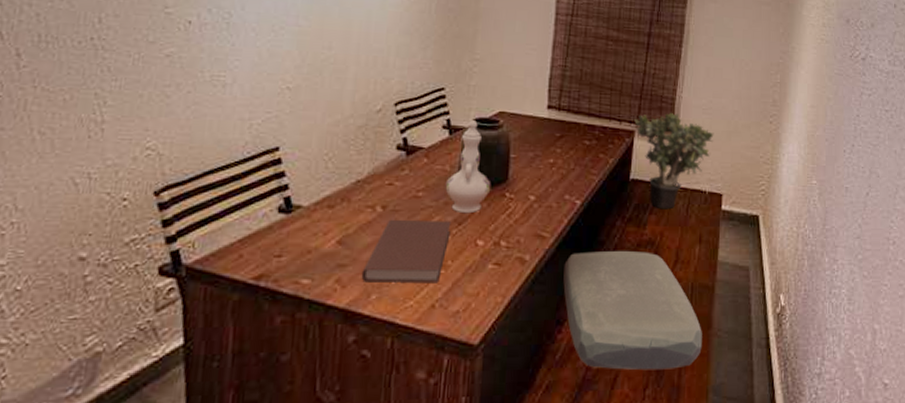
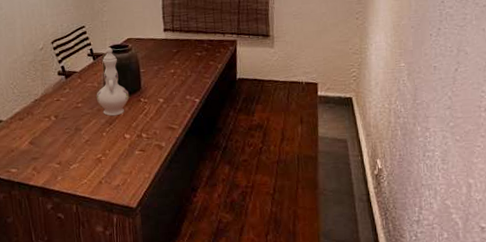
book: present [361,219,452,283] -> none [49,122,105,169]
cushion: present [563,250,702,371] -> none [192,133,311,222]
potted plant: present [634,112,714,210] -> none [235,21,306,100]

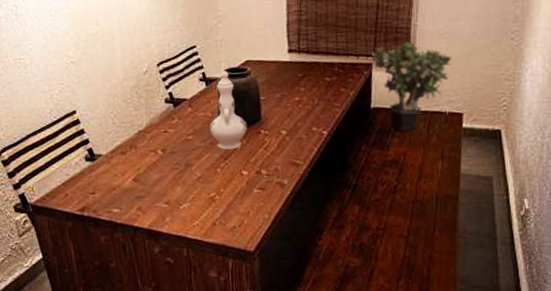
potted plant: none [235,21,306,100] -> present [371,41,452,132]

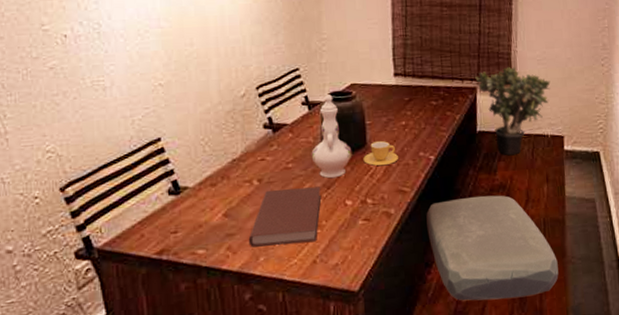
book: none [155,157,220,209] -> present [248,186,322,248]
cup: none [258,115,293,140] -> present [363,140,399,166]
cushion: none [318,170,448,267] -> present [426,195,559,301]

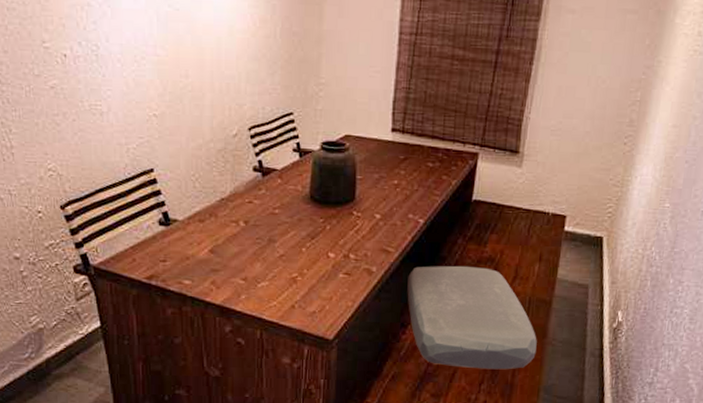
book: present [248,186,322,248] -> none [232,232,305,287]
ewer: present [311,94,352,179] -> none [298,144,340,230]
cup: present [363,140,399,166] -> none [350,197,387,223]
potted plant: present [475,66,551,156] -> none [478,134,562,230]

